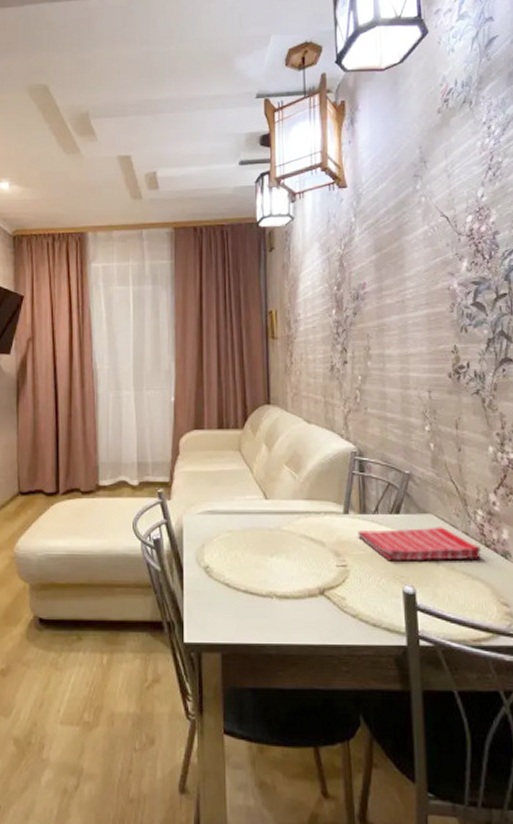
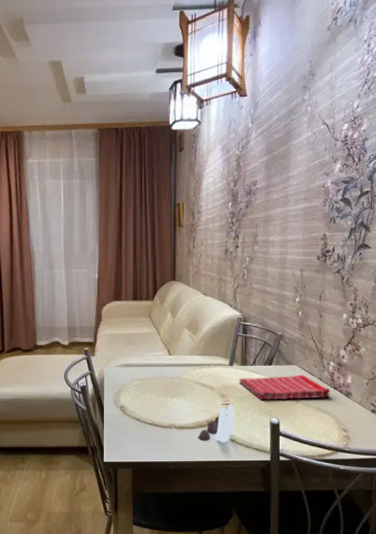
salt and pepper shaker set: none [307,565,358,619] -> present [198,404,236,443]

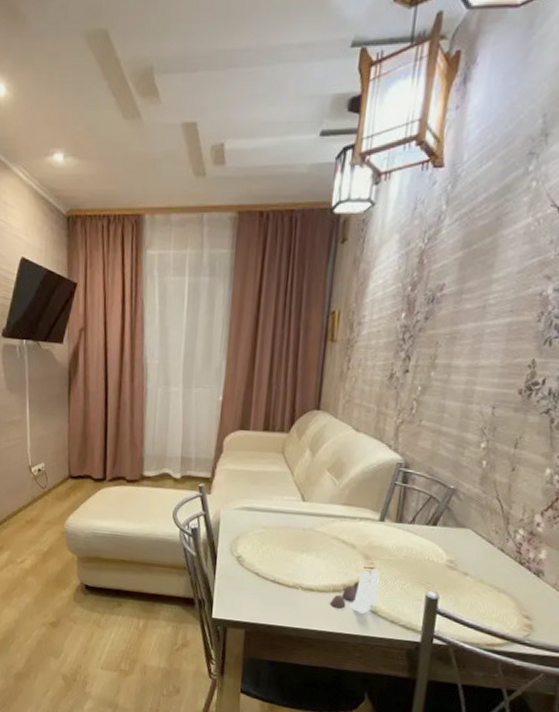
dish towel: present [239,374,331,401] -> none [390,538,515,575]

